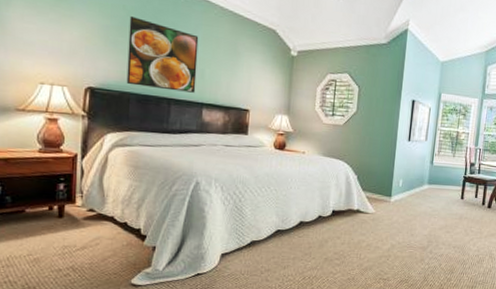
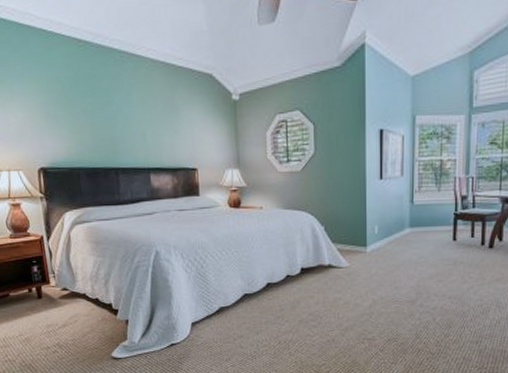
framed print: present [126,15,199,93] -> none [65,86,140,160]

